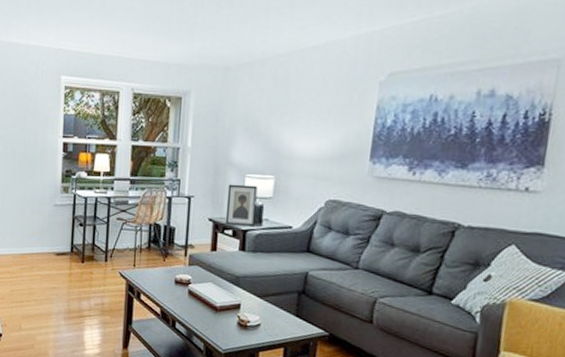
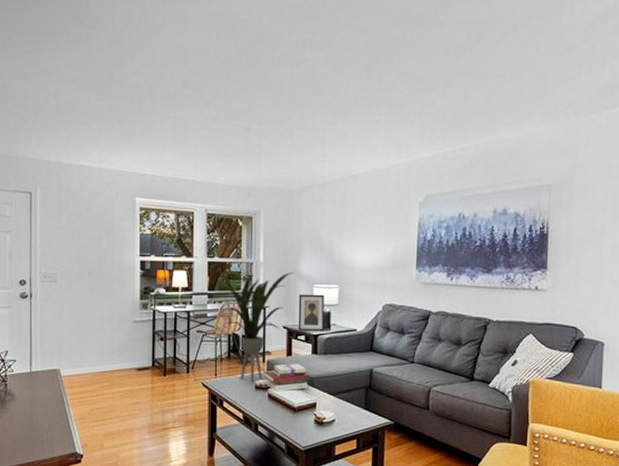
house plant: none [142,158,224,277] -> present [219,271,294,383]
books: none [185,259,233,290] -> present [264,364,308,392]

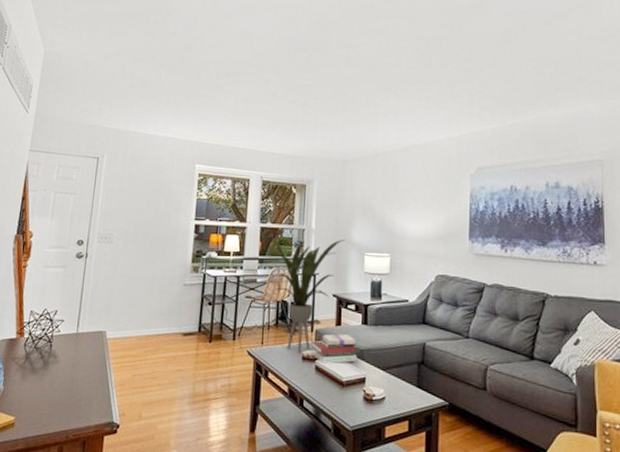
picture frame: present [298,294,325,331] -> none [348,262,376,301]

